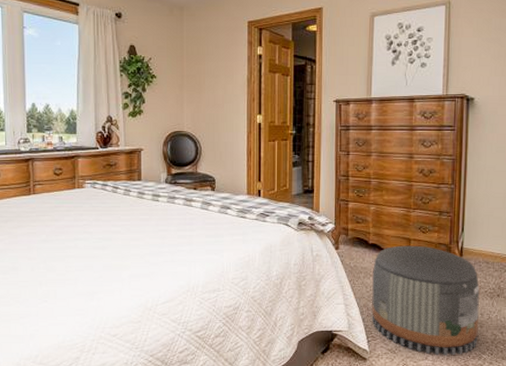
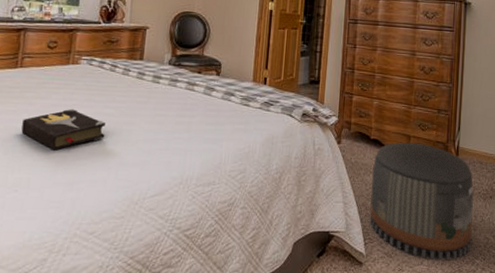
hardback book: none [42,228,115,266] -> present [21,108,105,150]

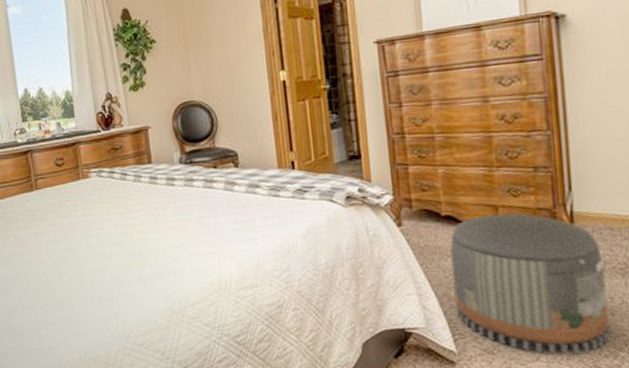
hardback book: present [21,108,105,150] -> none [51,223,132,267]

